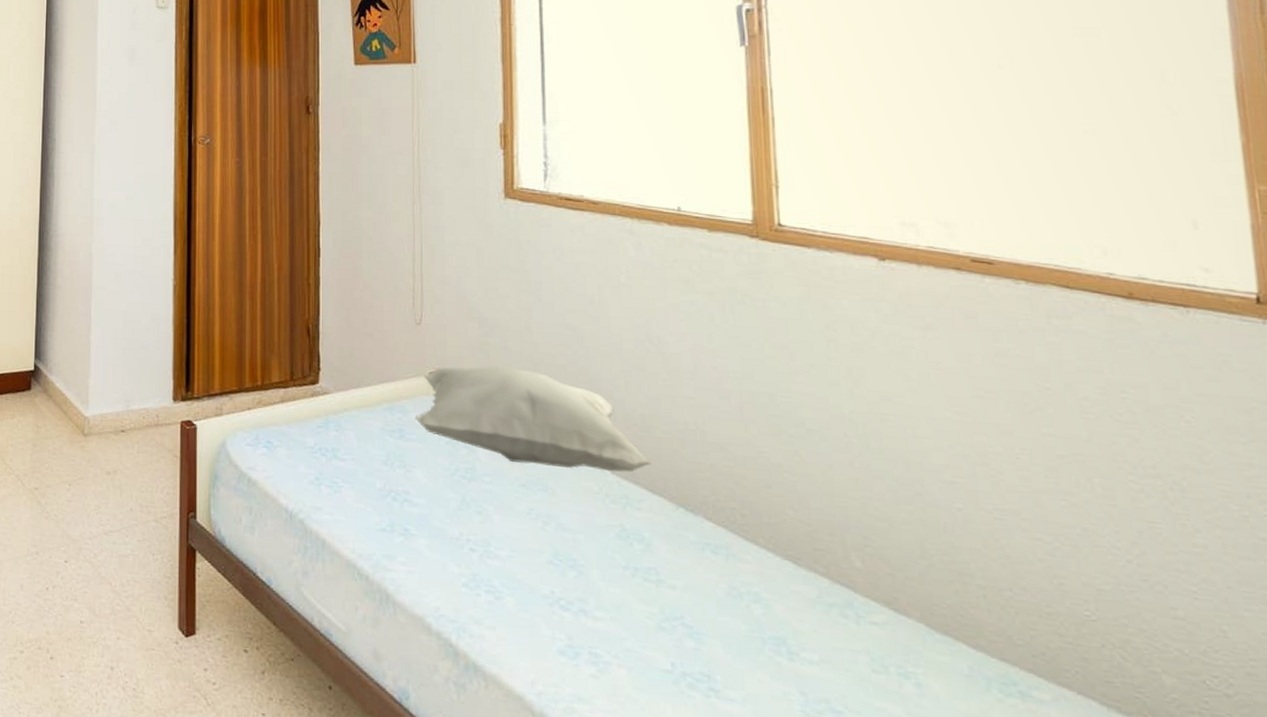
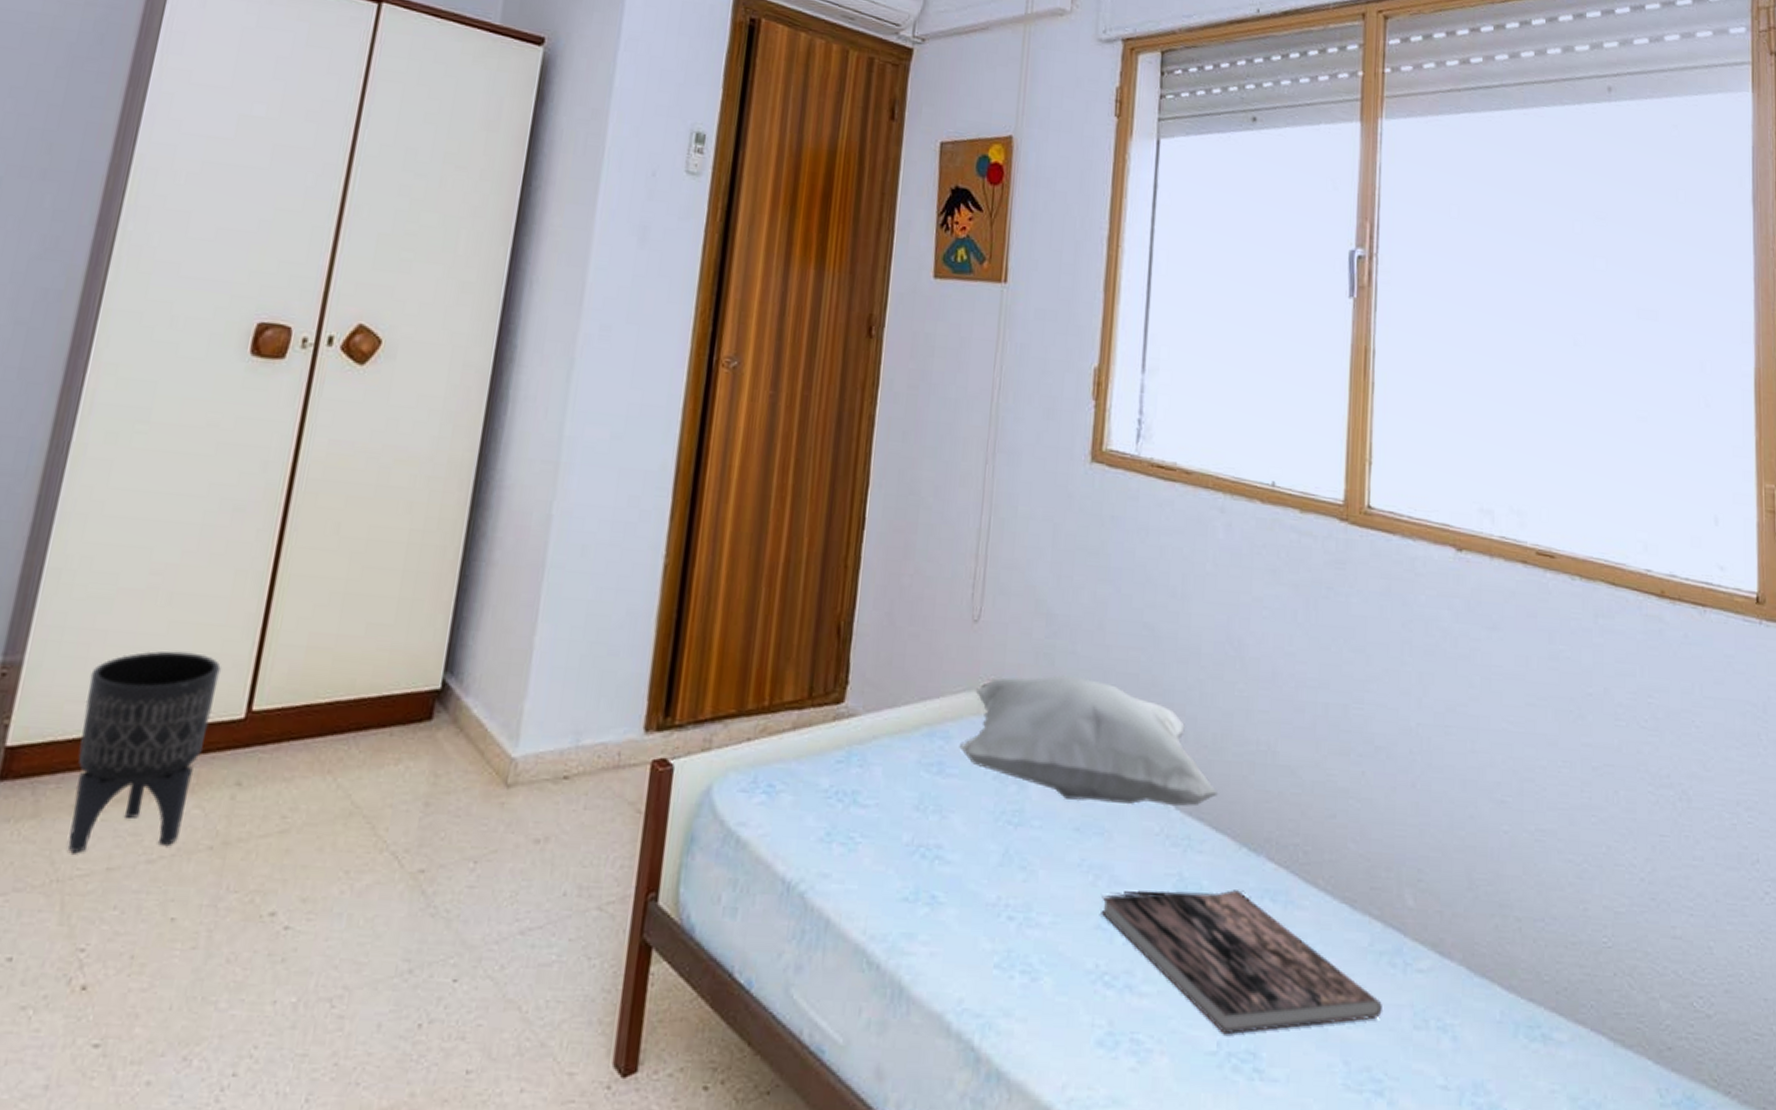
book: none [551,538,837,660] -> present [1101,890,1382,1035]

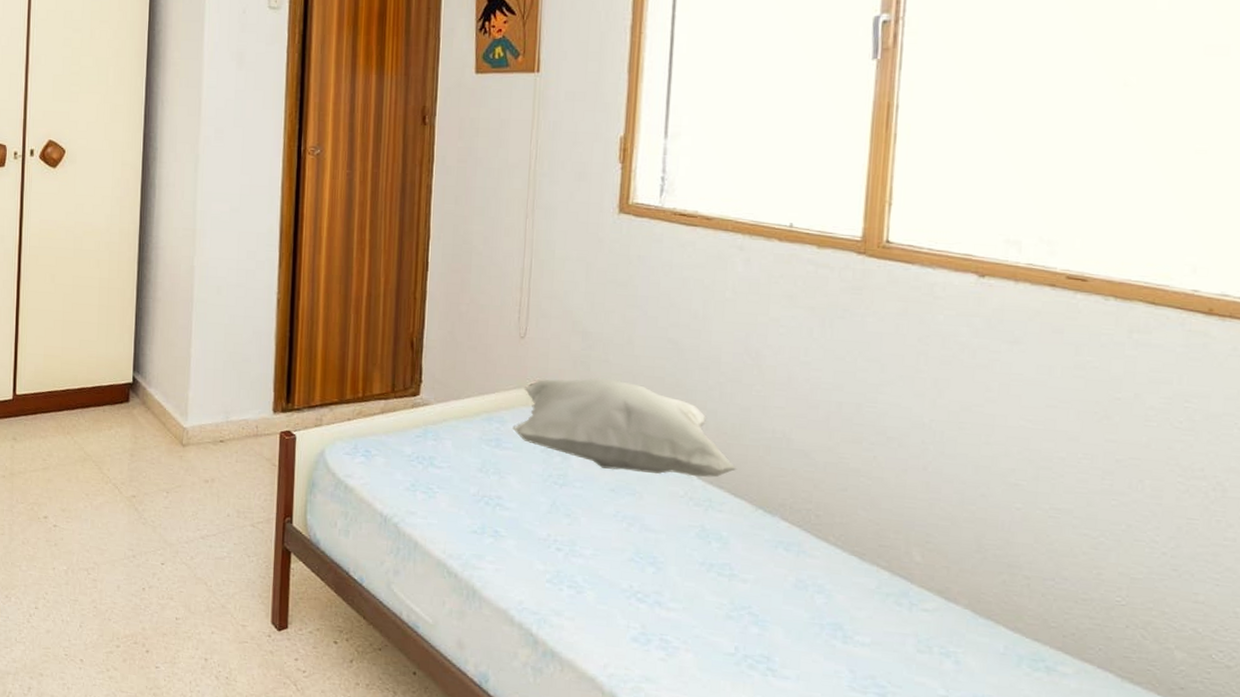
book: present [1101,890,1382,1035] -> none [634,537,888,643]

